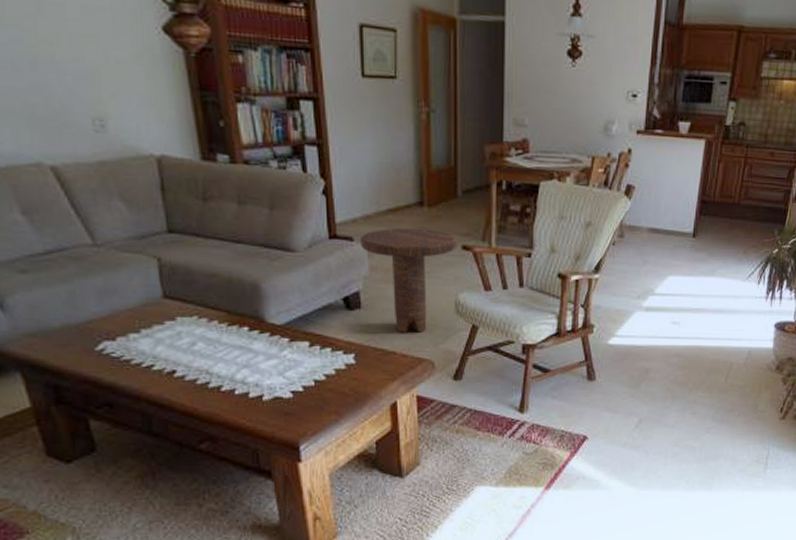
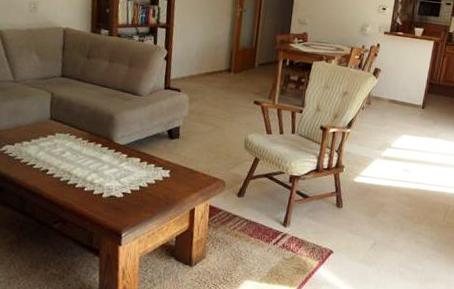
side table: present [361,227,457,334] -> none [185,85,251,160]

